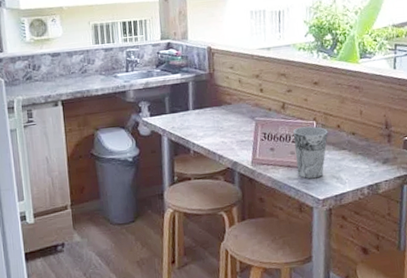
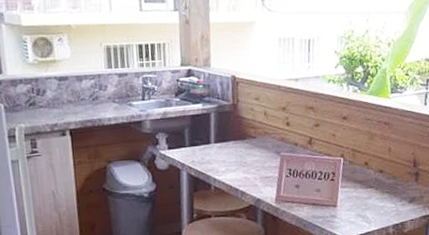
cup: present [293,126,329,179] -> none [320,163,356,218]

